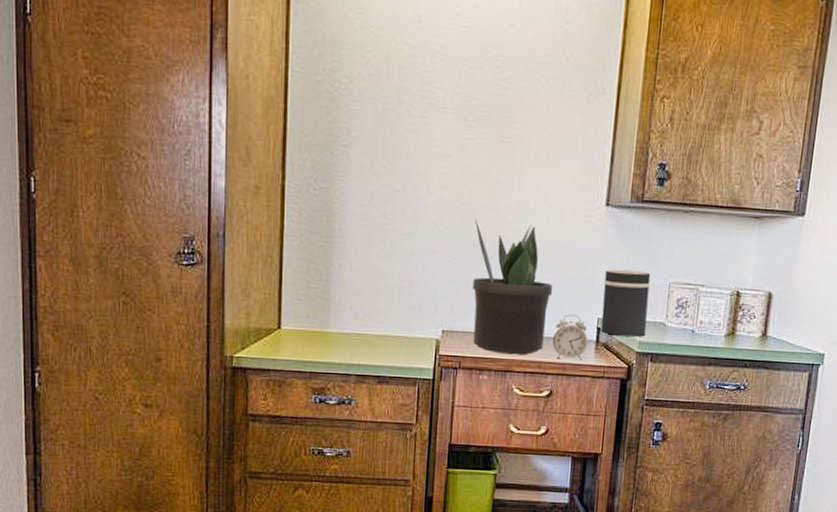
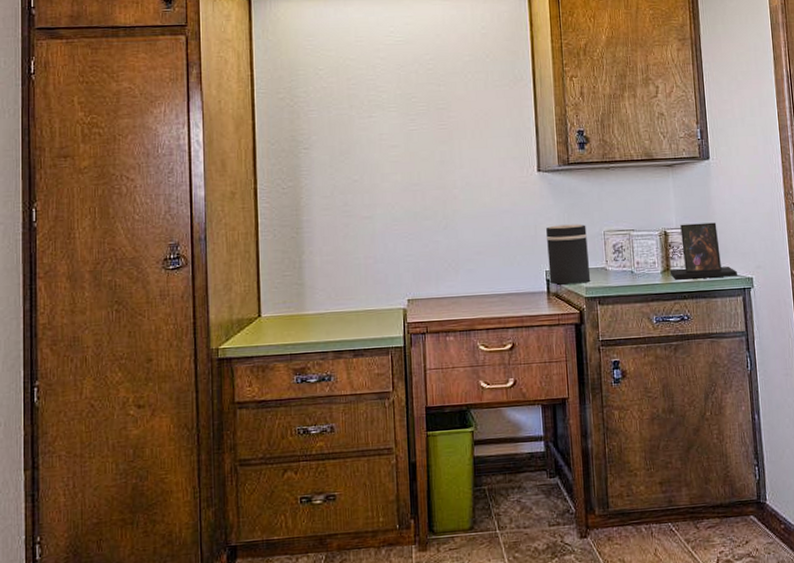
planter: present [472,219,553,355] -> none [426,196,503,315]
alarm clock: present [553,314,589,360] -> none [508,270,541,313]
photo frame: none [734,285,809,350] -> present [670,222,737,280]

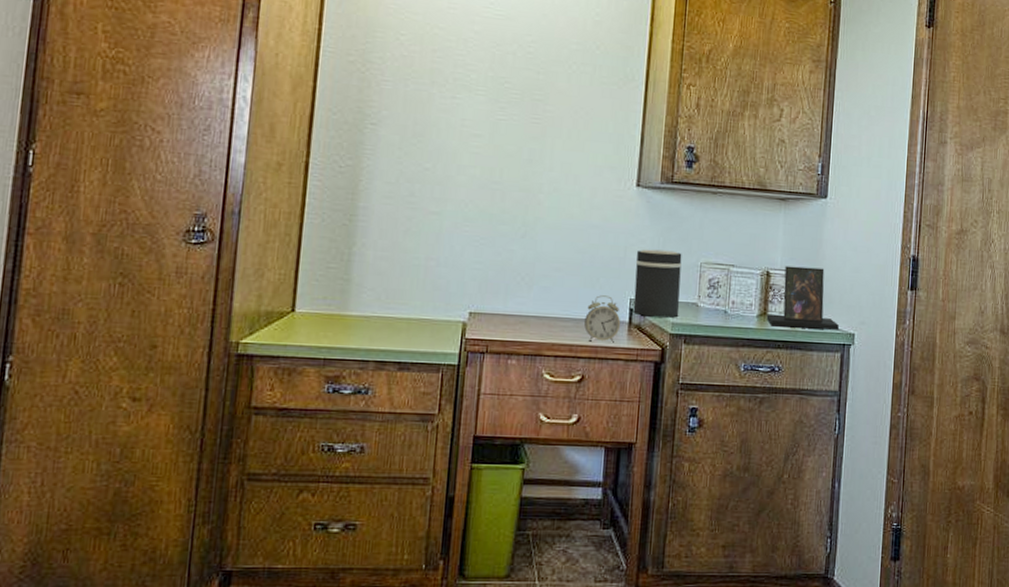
alarm clock: none [508,270,541,313] -> present [584,295,621,343]

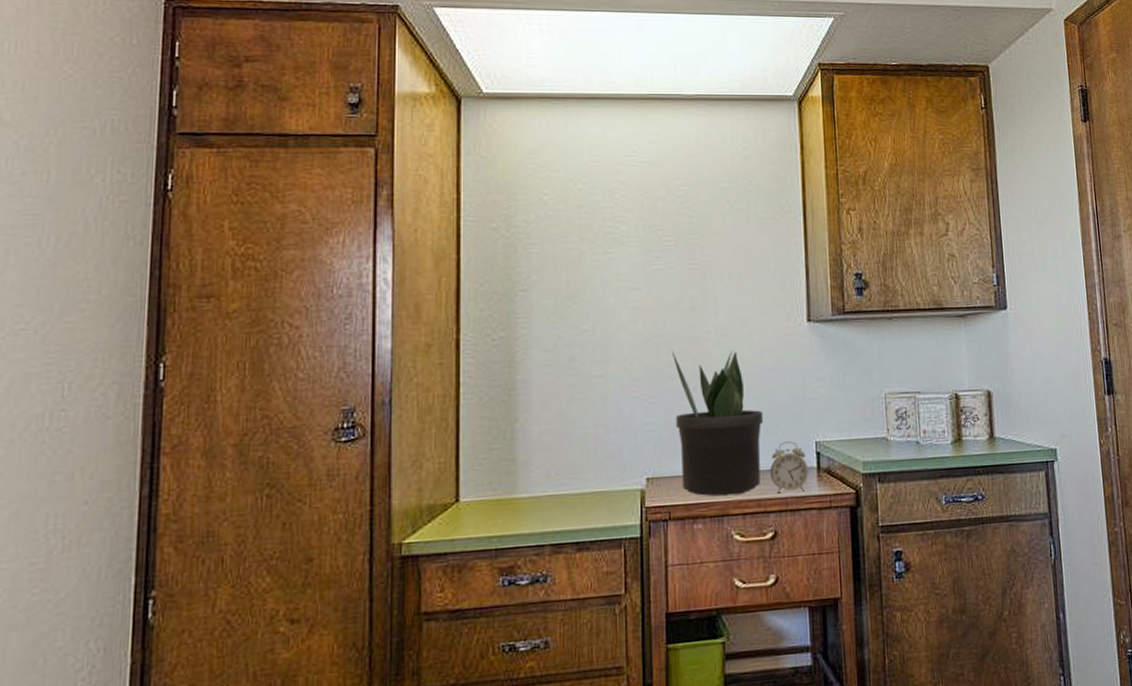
planter: none [501,198,585,338] -> present [672,350,764,497]
cylinder: present [633,249,682,318] -> none [816,384,869,459]
photo frame: present [766,266,839,330] -> none [961,383,1039,452]

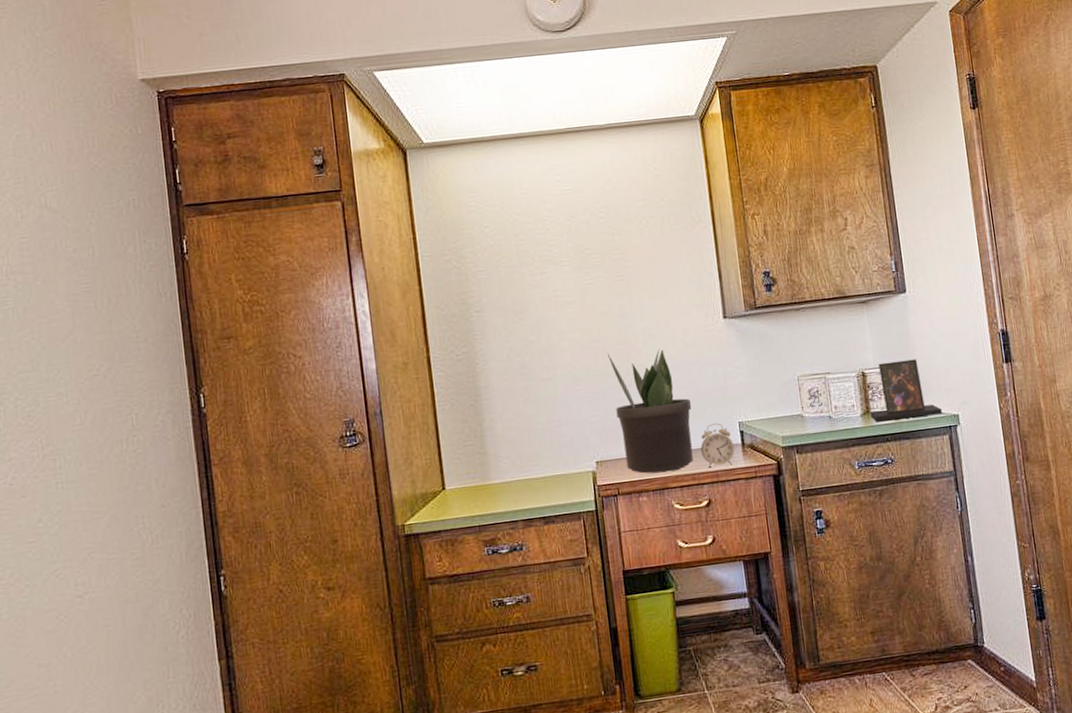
photo frame: none [961,383,1039,452] -> present [870,359,942,422]

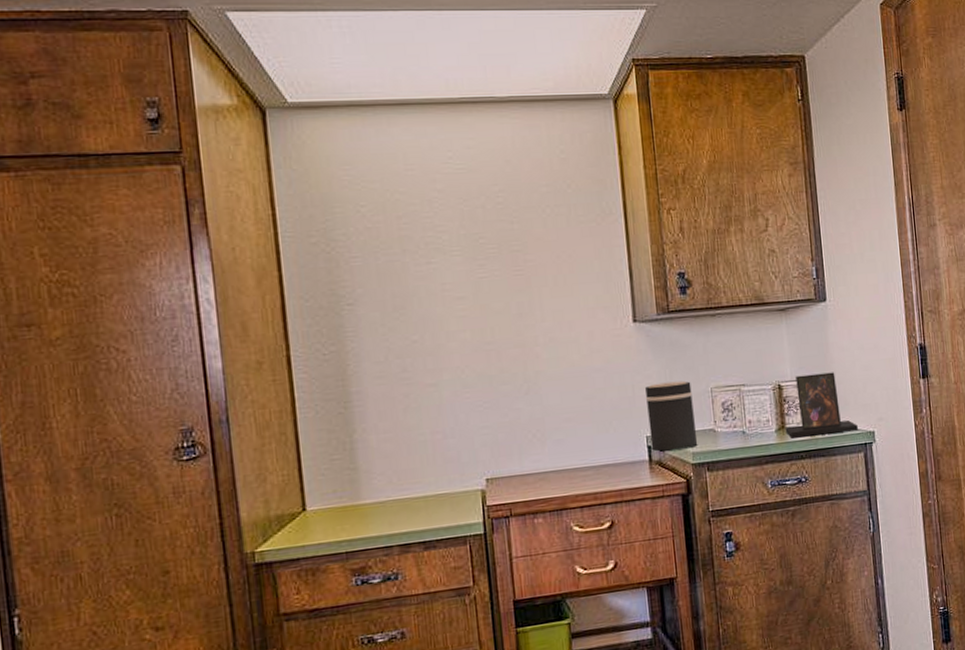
planter: present [608,349,694,474] -> none [503,353,596,493]
alarm clock: present [701,423,735,468] -> none [604,437,642,486]
cylinder: none [736,370,787,436] -> present [645,380,698,452]

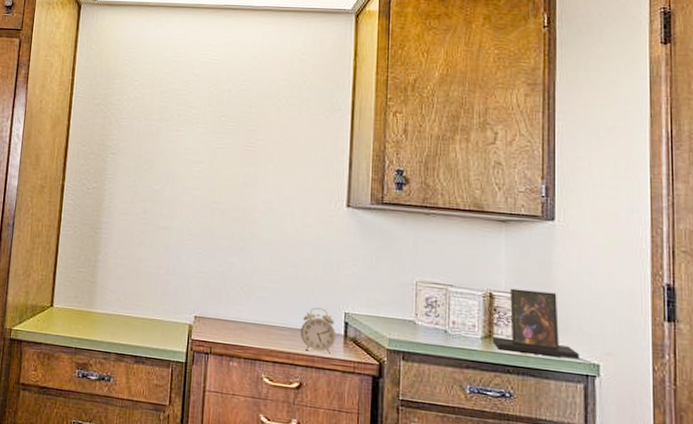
alarm clock: none [604,437,642,486] -> present [301,307,337,354]
cylinder: present [645,380,698,452] -> none [348,266,396,334]

